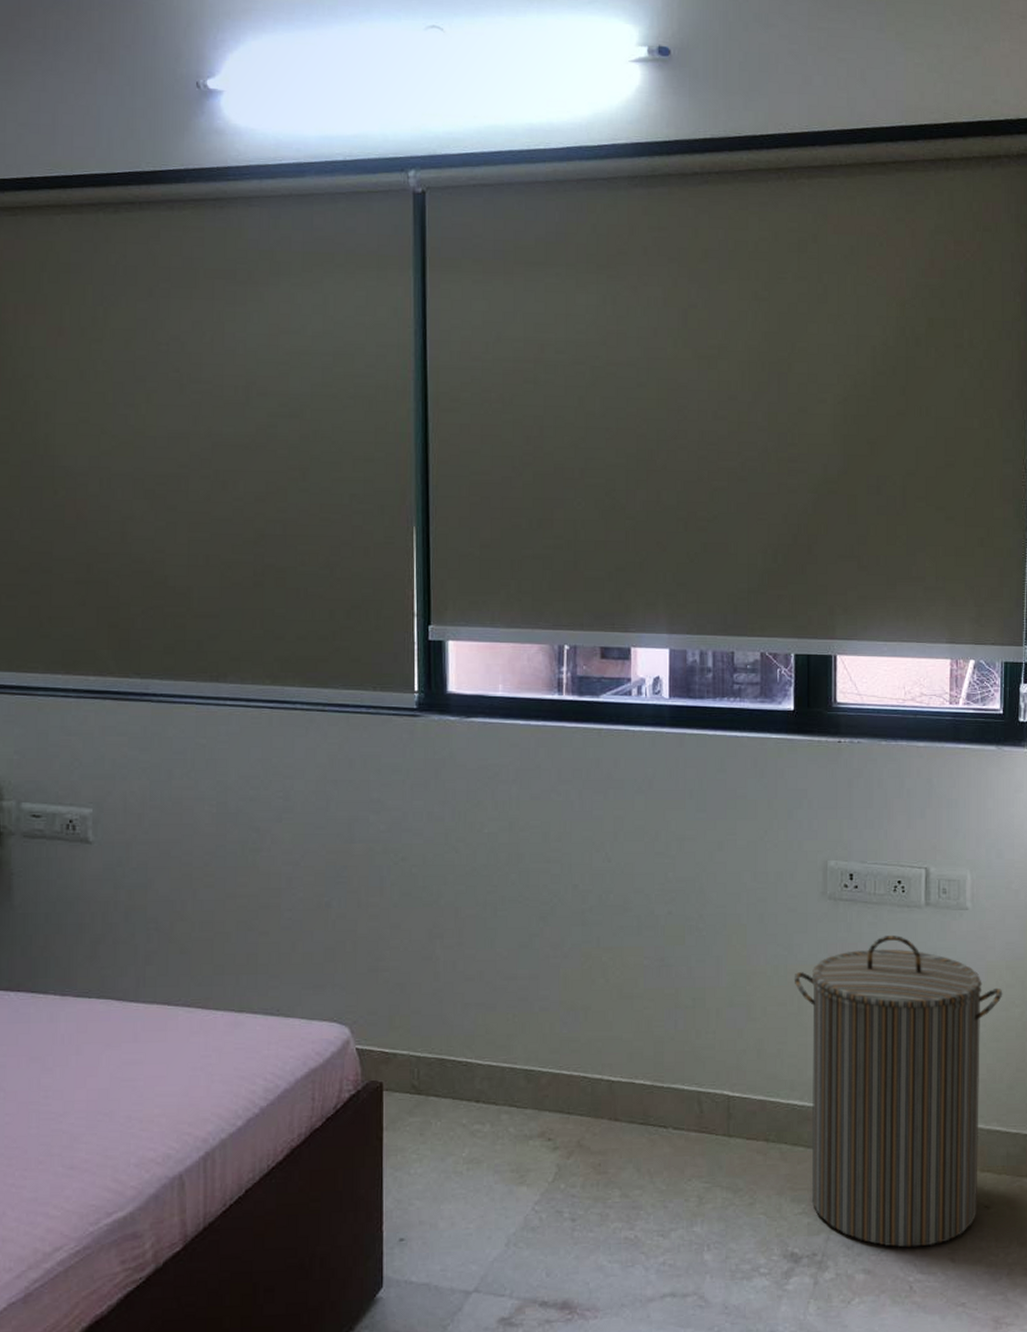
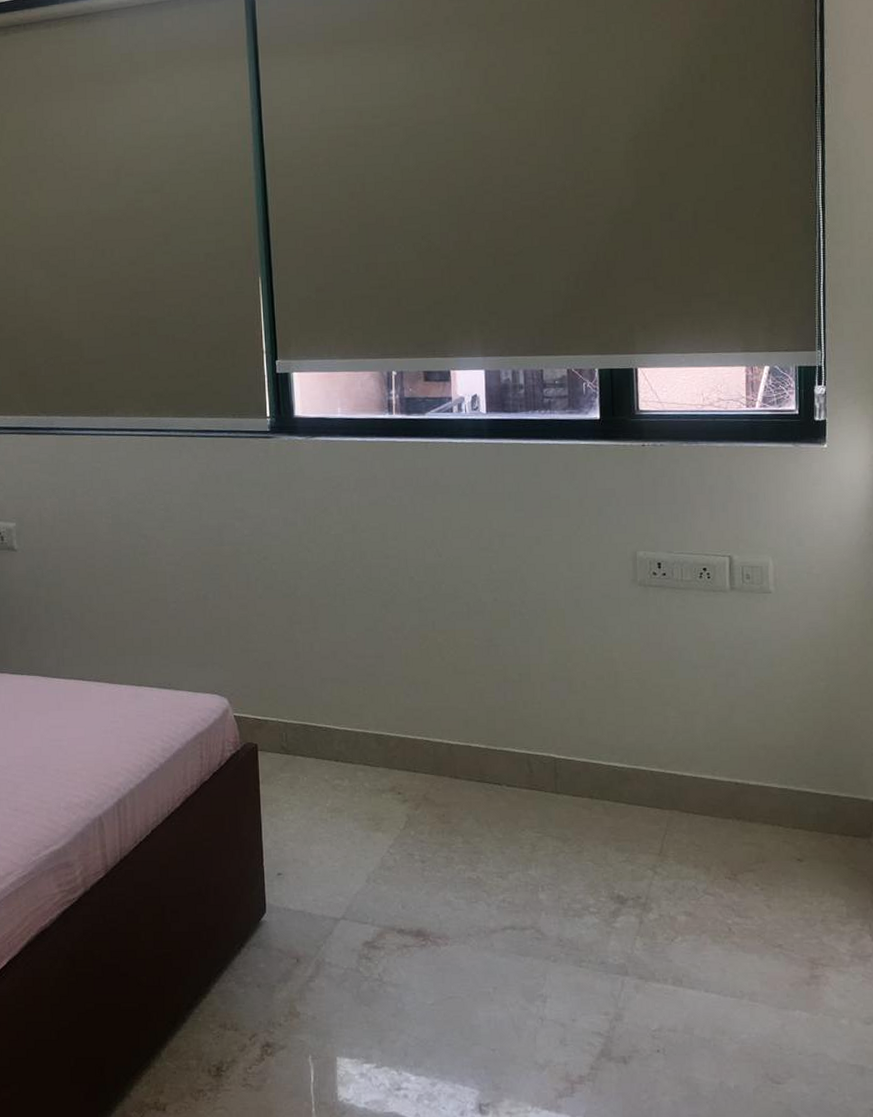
laundry hamper: present [794,935,1003,1248] -> none [609,617,808,894]

